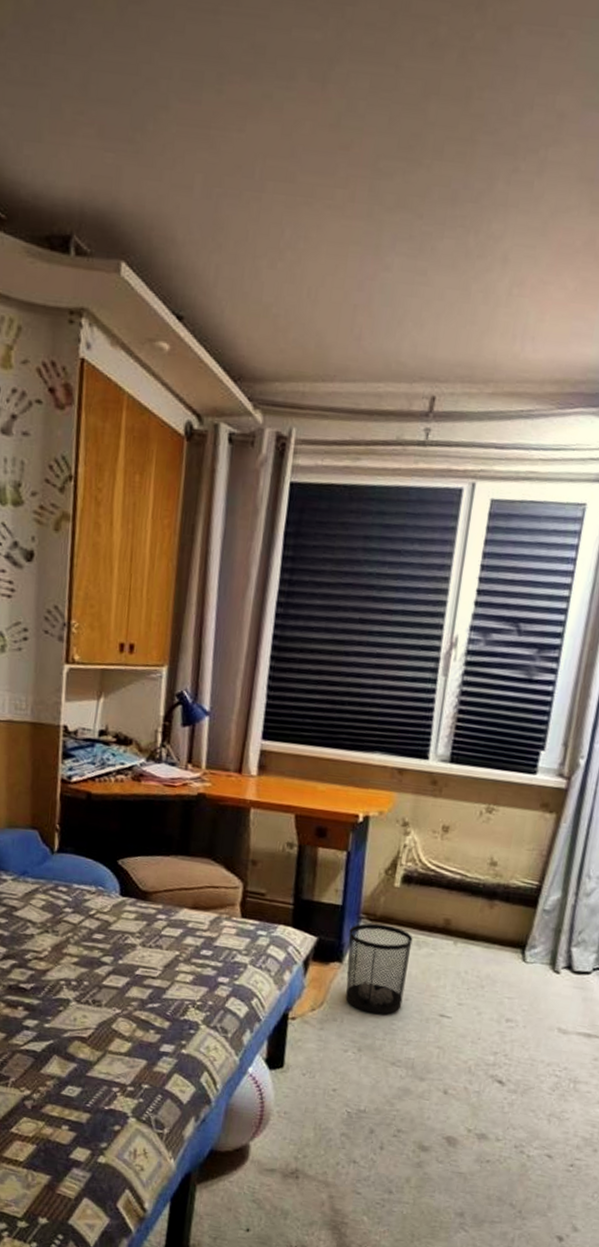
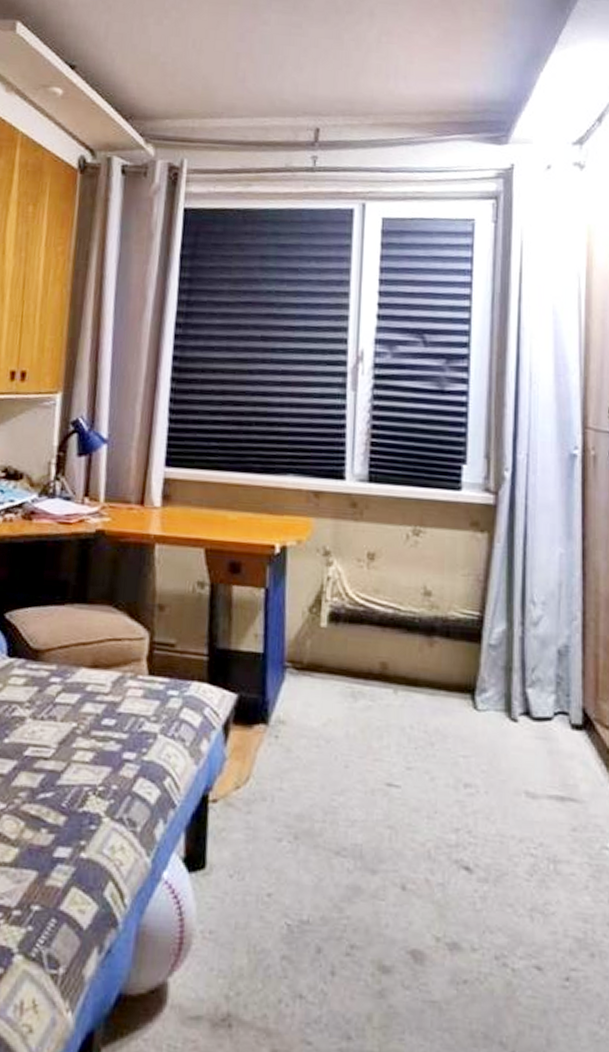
waste bin: present [345,923,413,1014] -> none [273,672,347,788]

